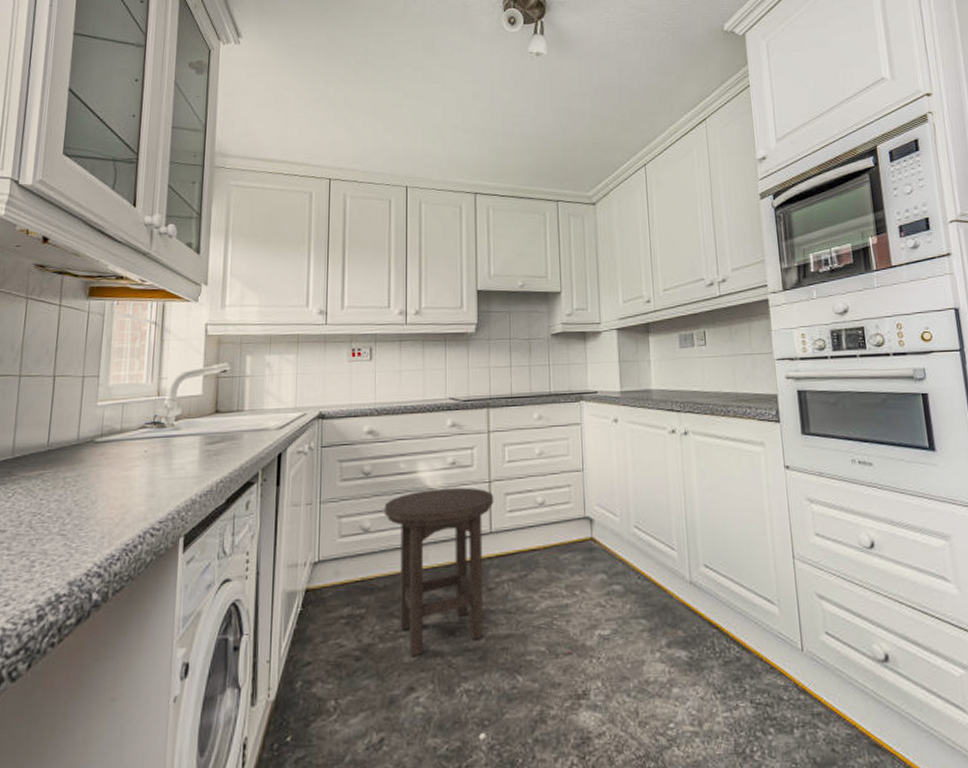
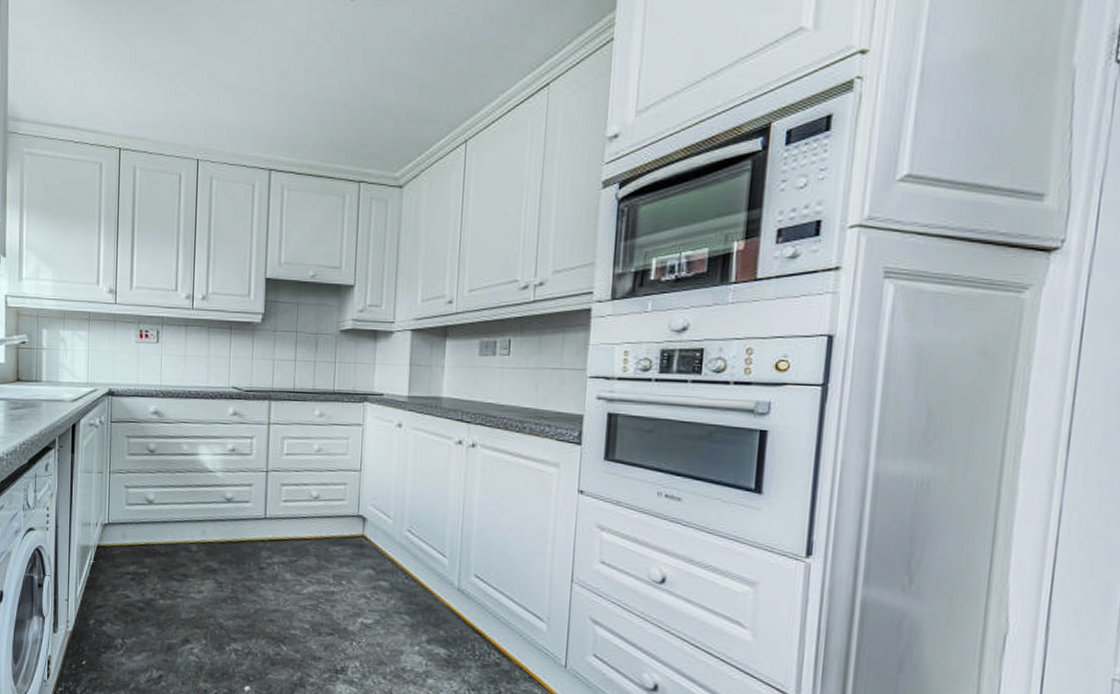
stool: present [384,487,494,657] -> none [167,472,271,615]

